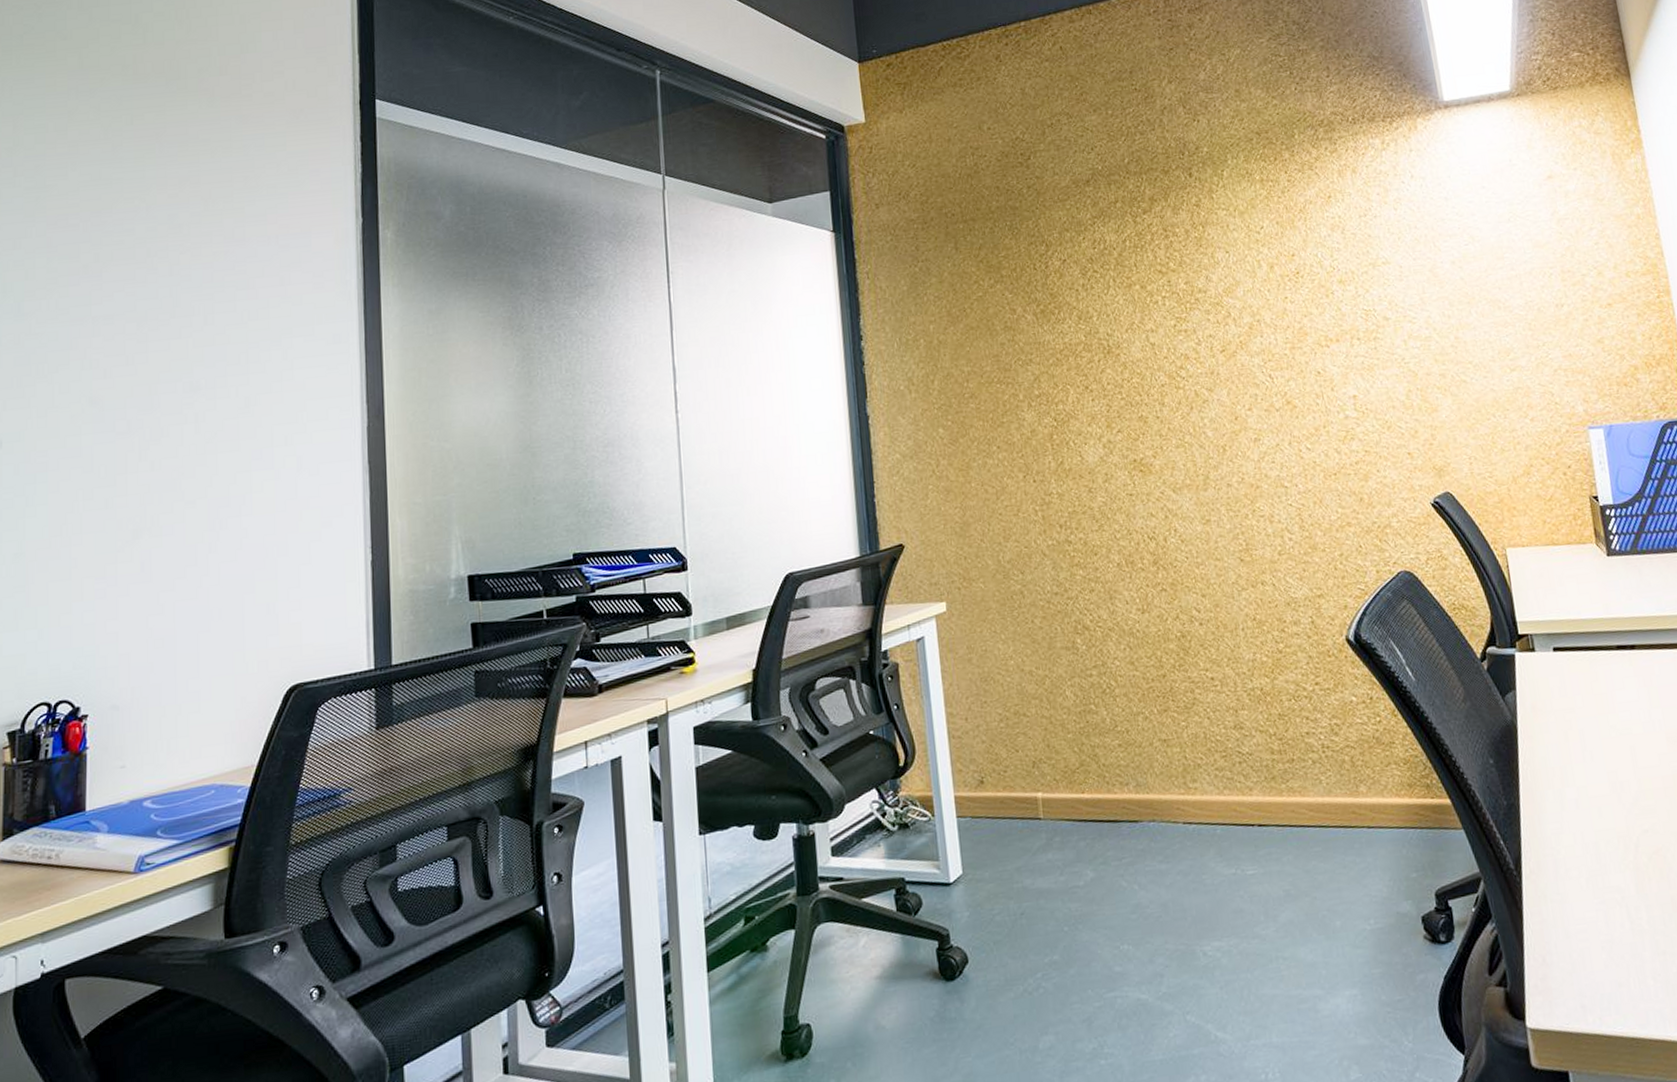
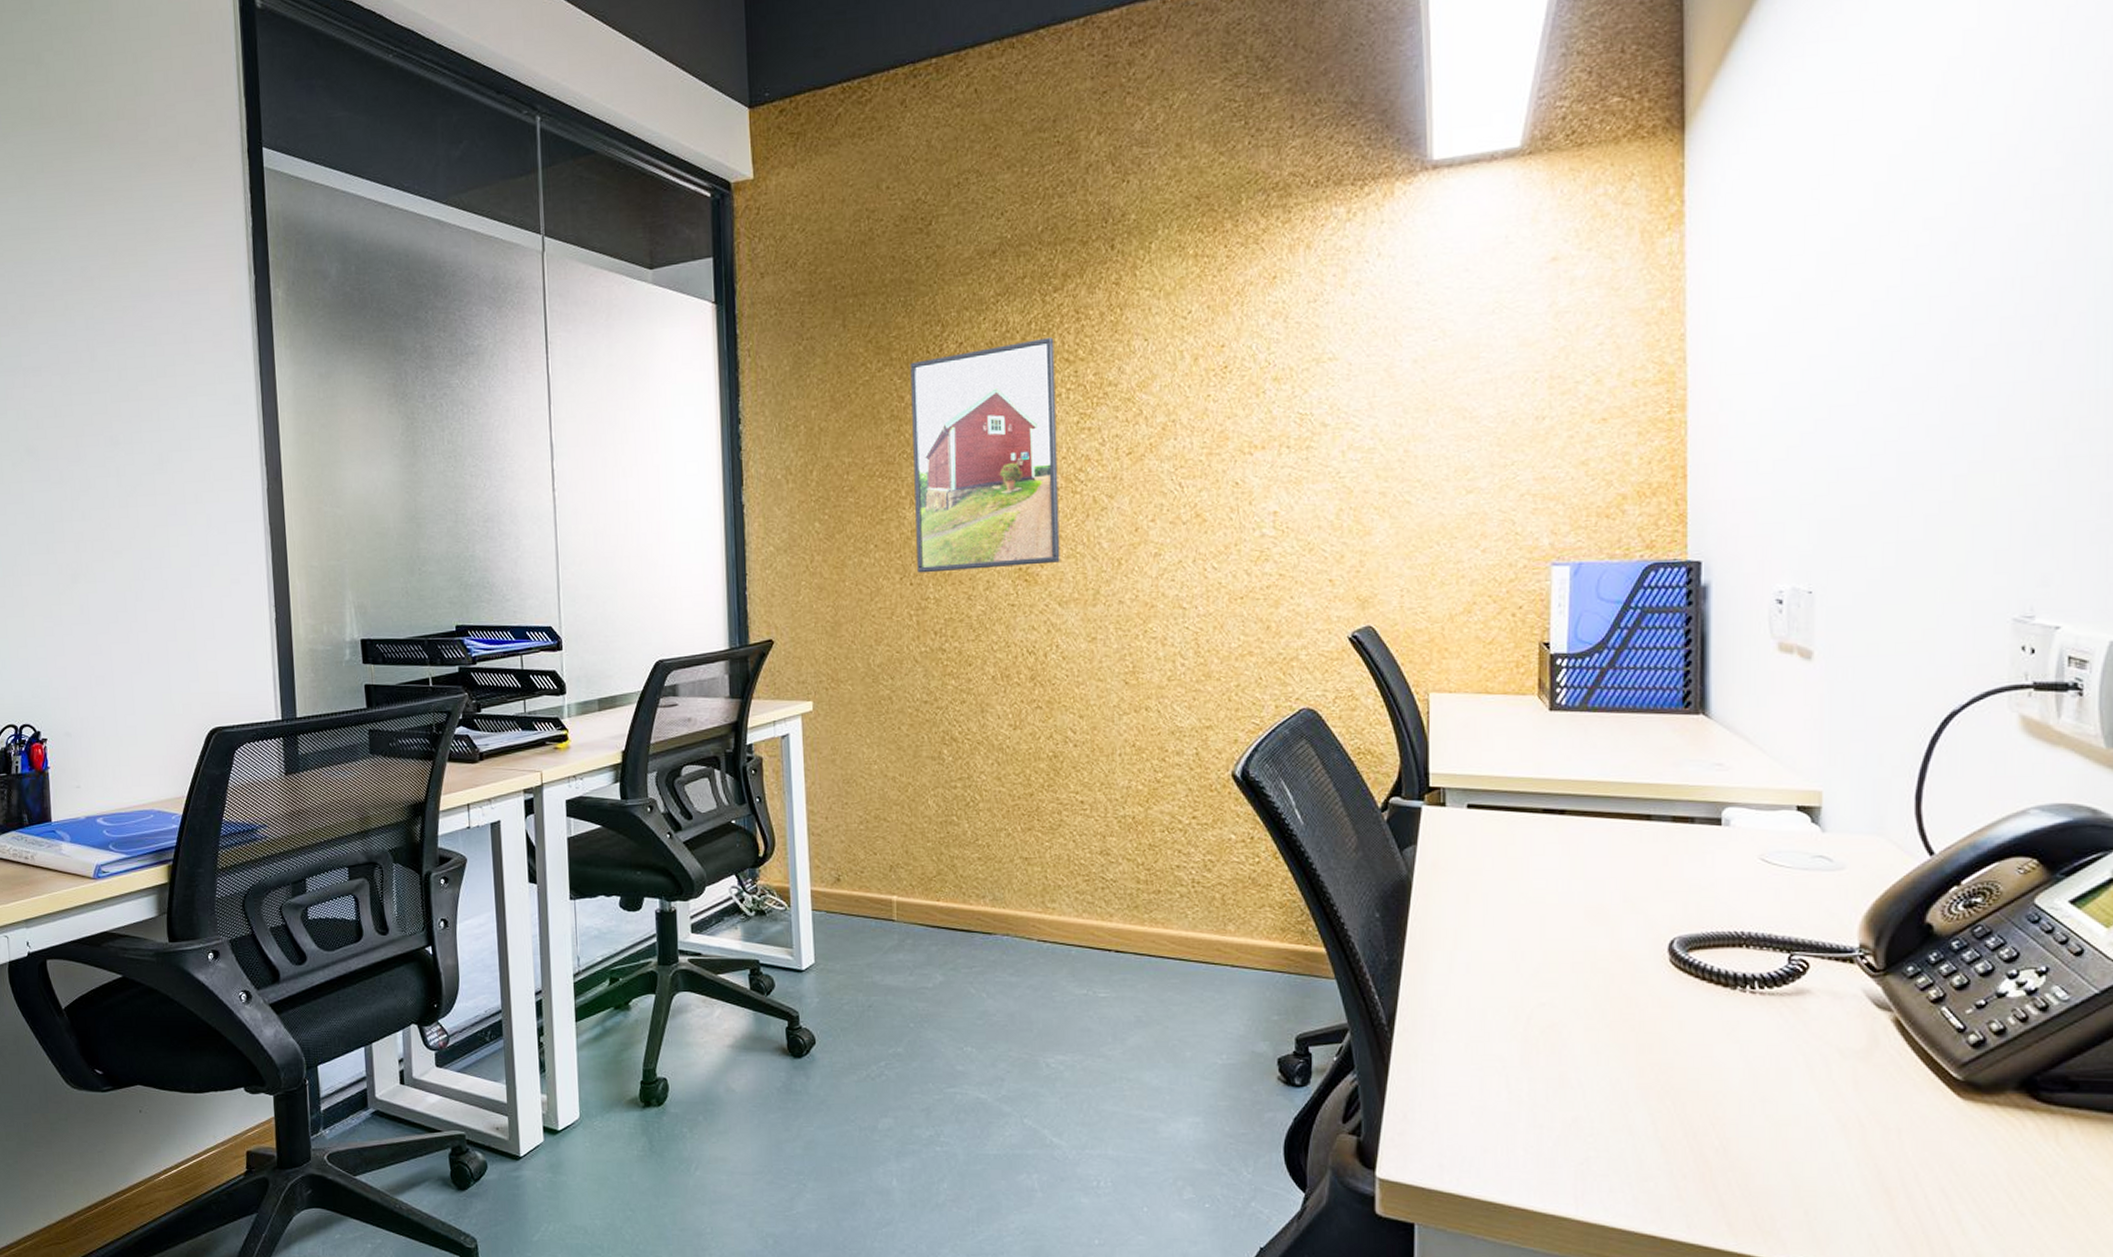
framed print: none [1019,252,1171,471] -> present [910,337,1060,573]

